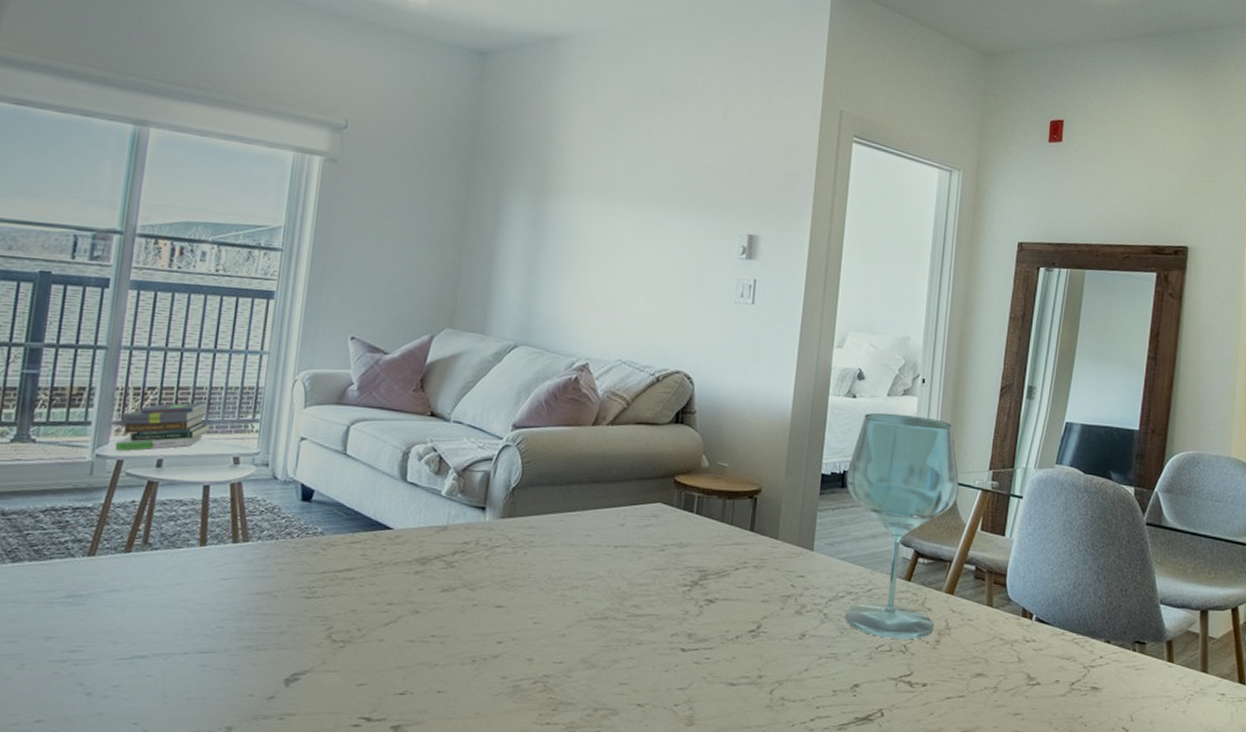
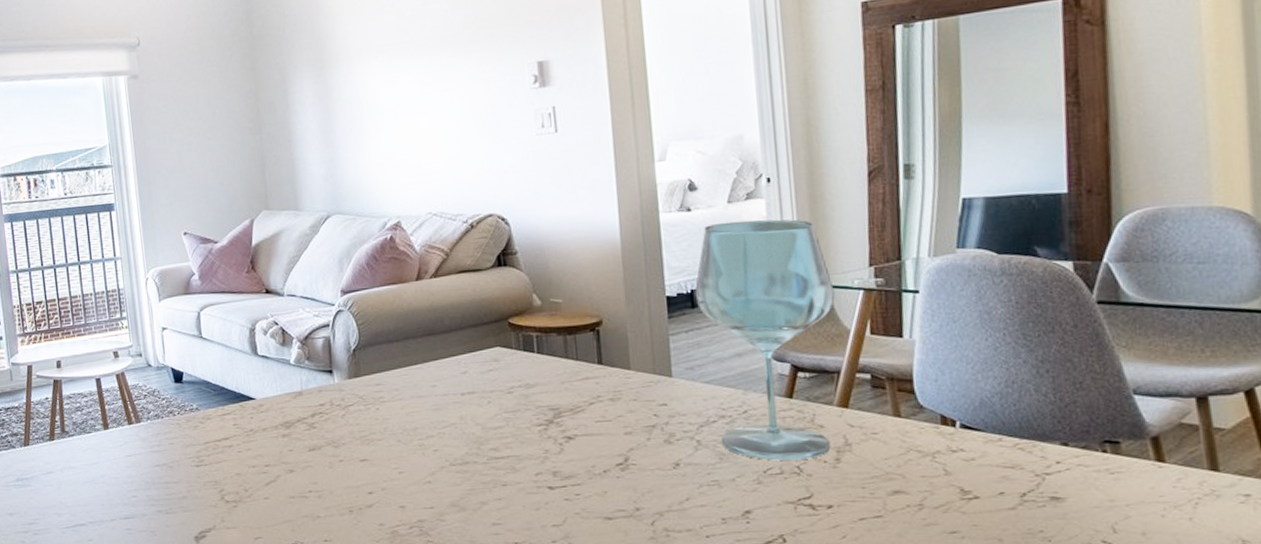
books: present [114,402,211,451] -> none [22,308,90,358]

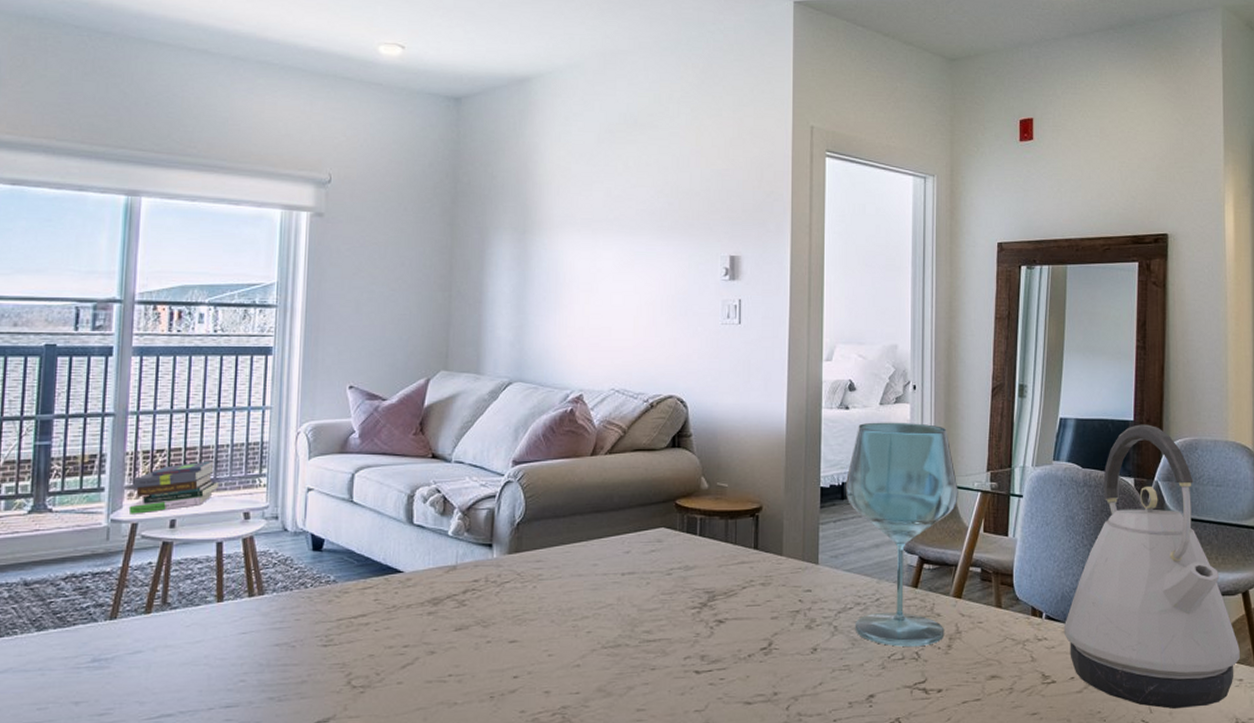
books: none [22,308,90,358] -> present [128,460,220,514]
kettle: none [985,195,1245,529] -> present [1063,424,1240,710]

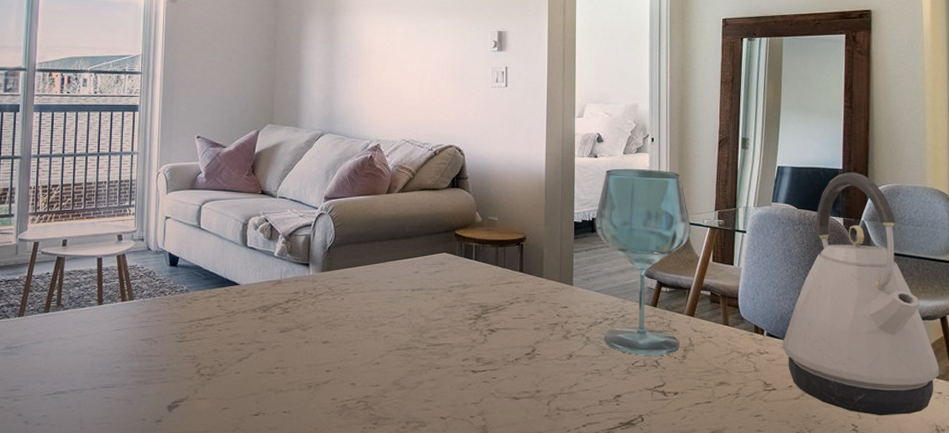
books: present [128,460,220,514] -> none [32,194,99,235]

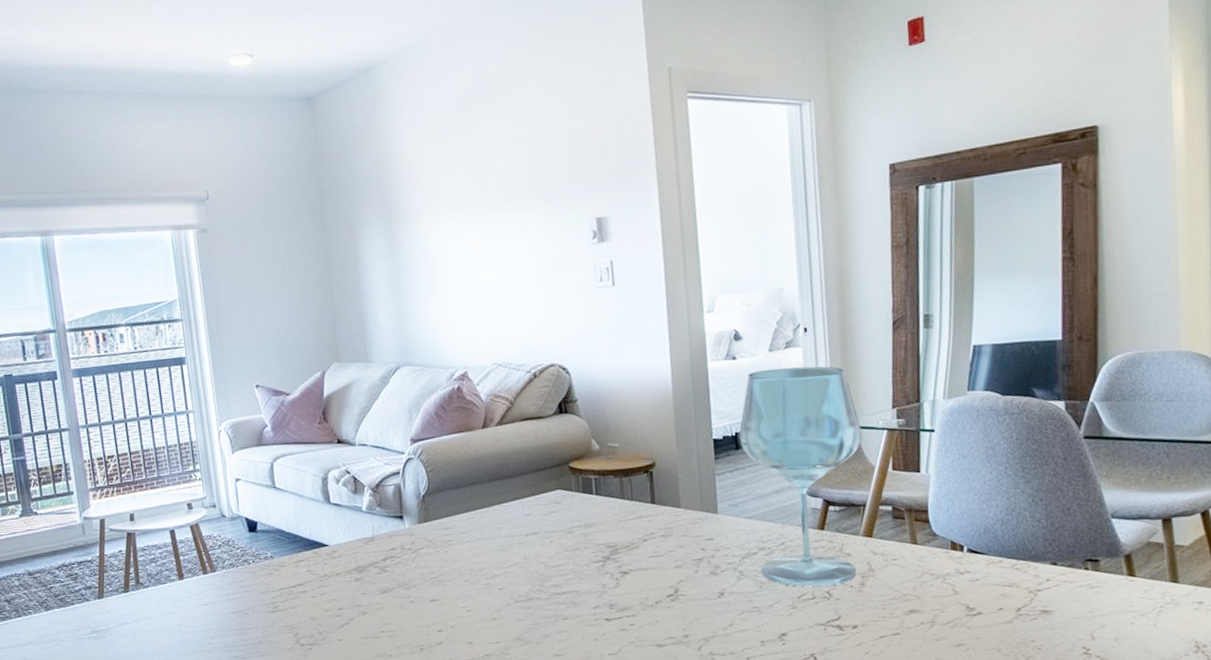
kettle: present [782,172,939,416] -> none [988,342,1199,635]

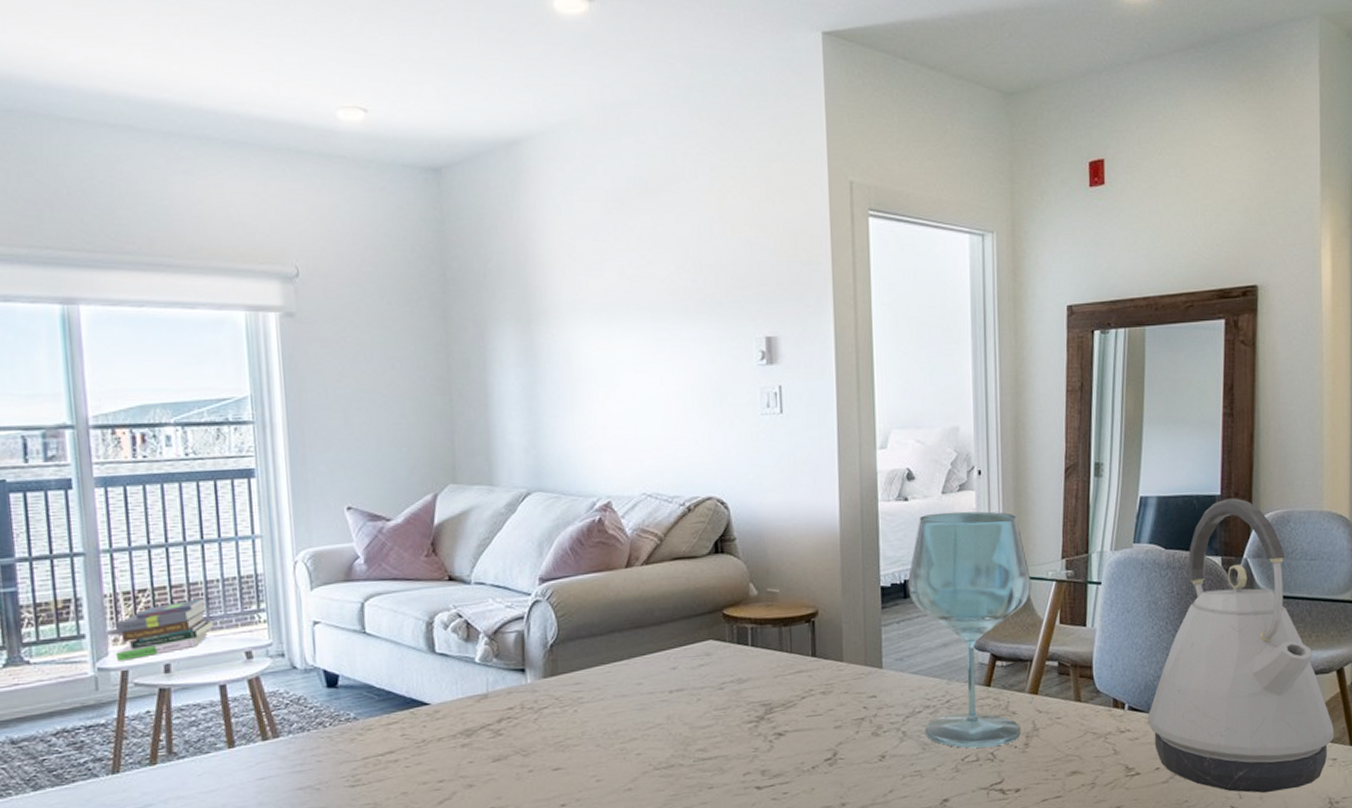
books: none [94,461,163,512] -> present [115,598,215,661]
kettle: none [988,342,1199,635] -> present [1147,498,1334,793]

